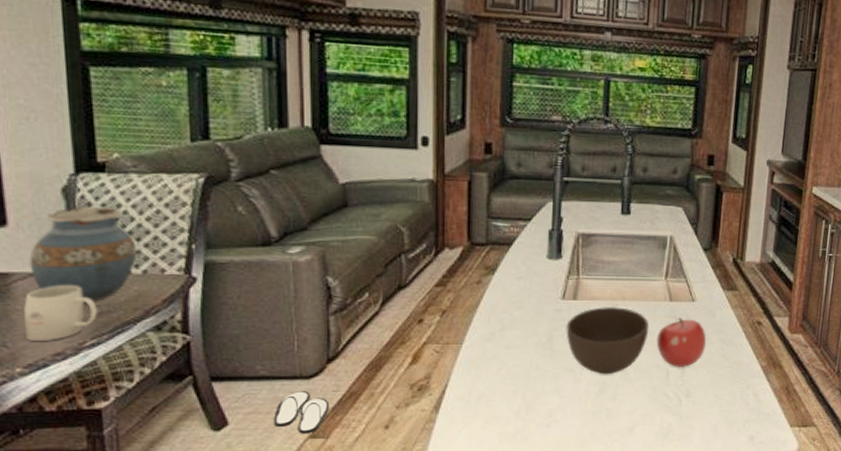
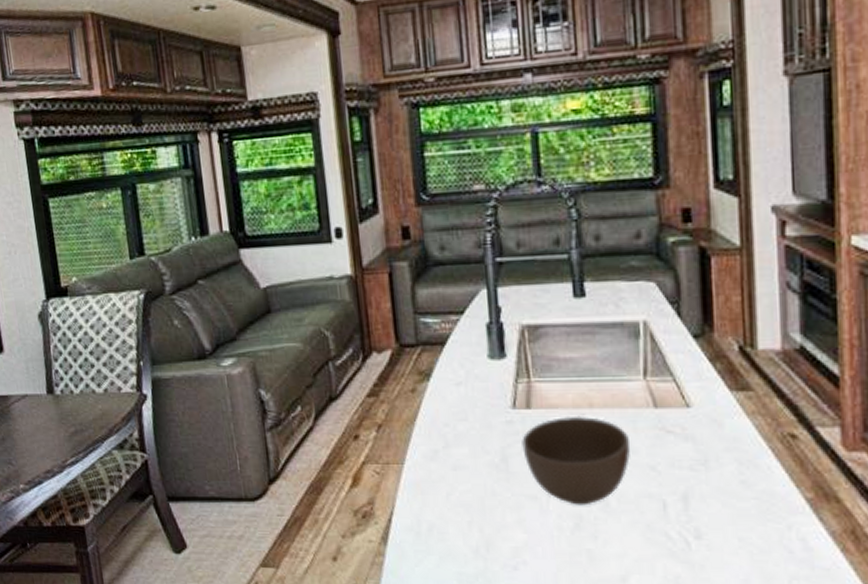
mug: present [23,284,97,342] -> none [20,405,74,460]
vase: present [29,206,137,301] -> none [21,329,98,420]
slippers: present [273,391,330,434] -> none [226,514,277,562]
fruit: present [656,318,707,368] -> none [642,430,716,499]

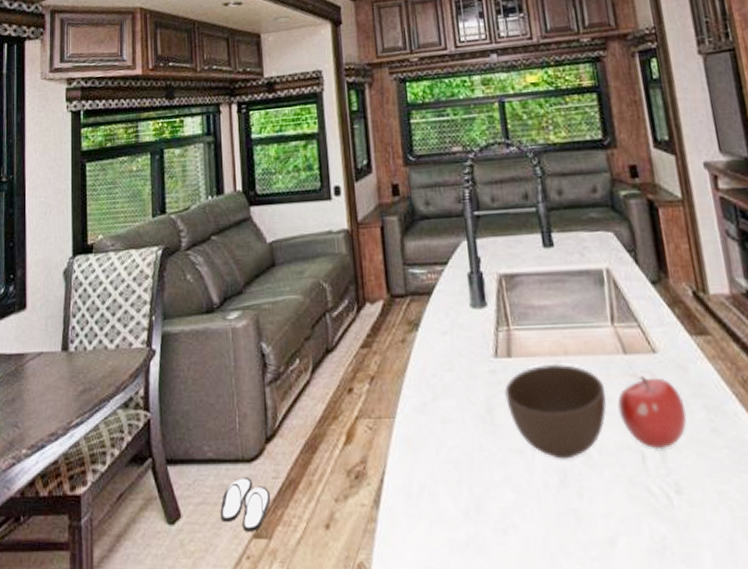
slippers: none [226,514,277,562] -> present [220,478,271,532]
fruit: none [642,430,716,499] -> present [617,376,687,450]

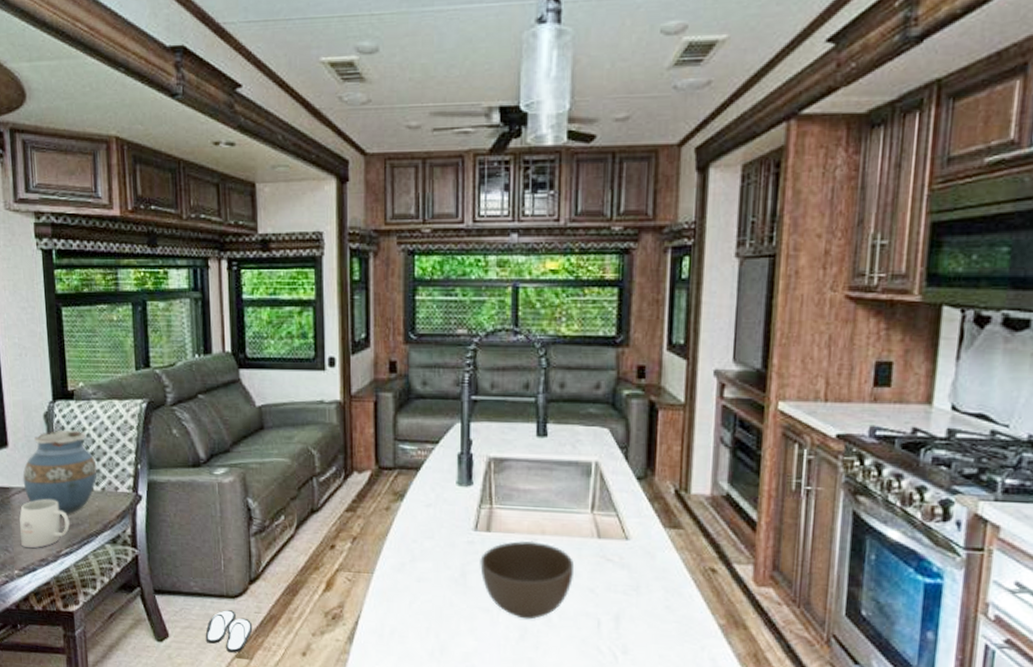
mug: none [31,362,82,422] -> present [19,499,70,549]
vase: none [38,284,112,378] -> present [22,430,97,514]
fruit: present [617,376,687,450] -> none [583,558,646,619]

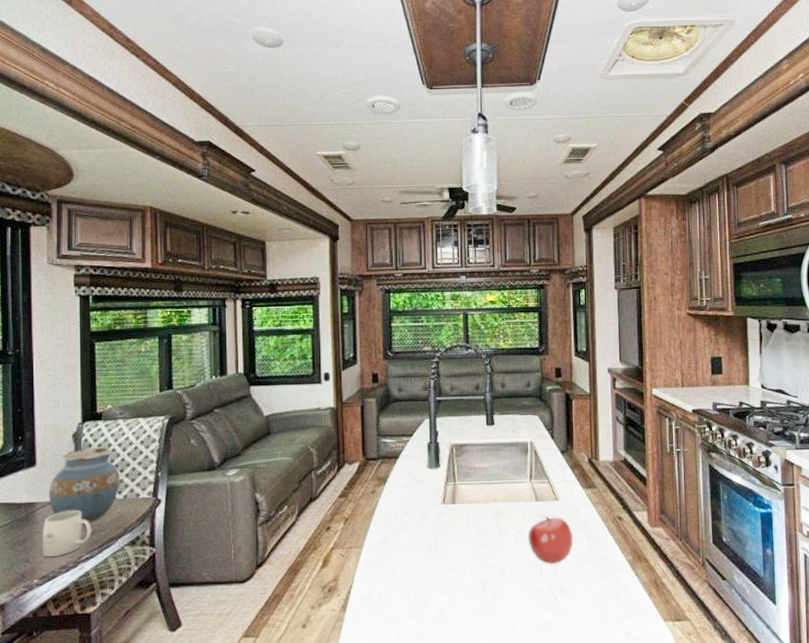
slippers: present [205,610,253,653] -> none [215,594,259,633]
bowl: present [480,540,575,620] -> none [448,508,520,573]
fruit: none [583,558,646,619] -> present [527,516,574,565]

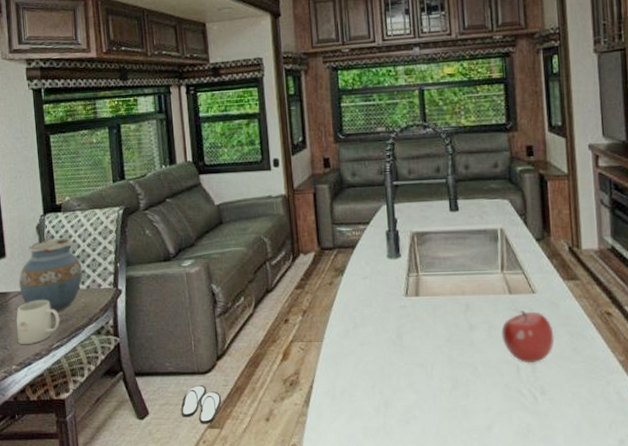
slippers: none [215,594,259,633] -> present [181,385,222,424]

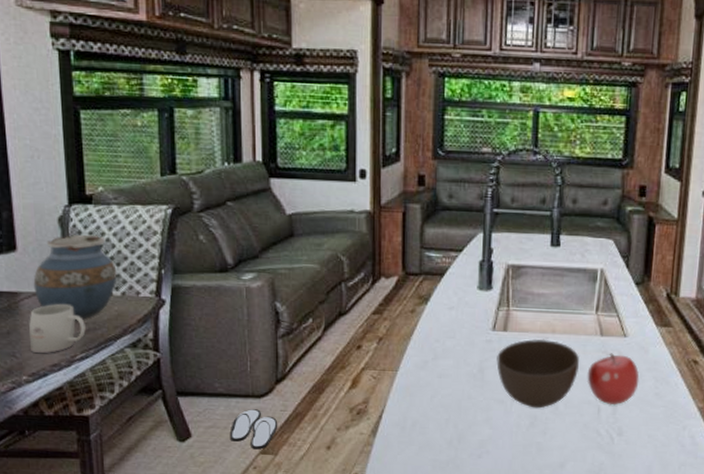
bowl: none [412,301,493,371] -> present [496,339,580,409]

